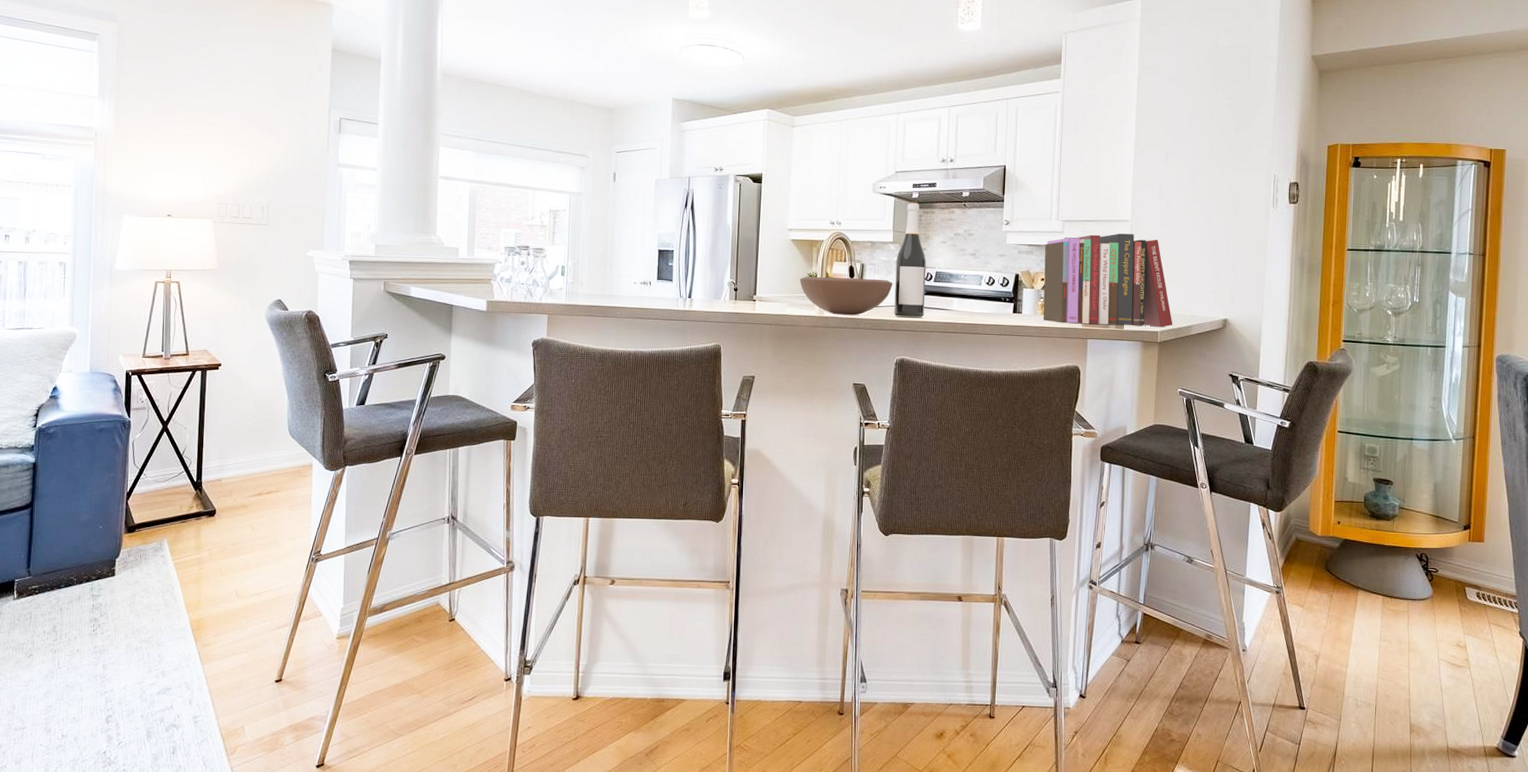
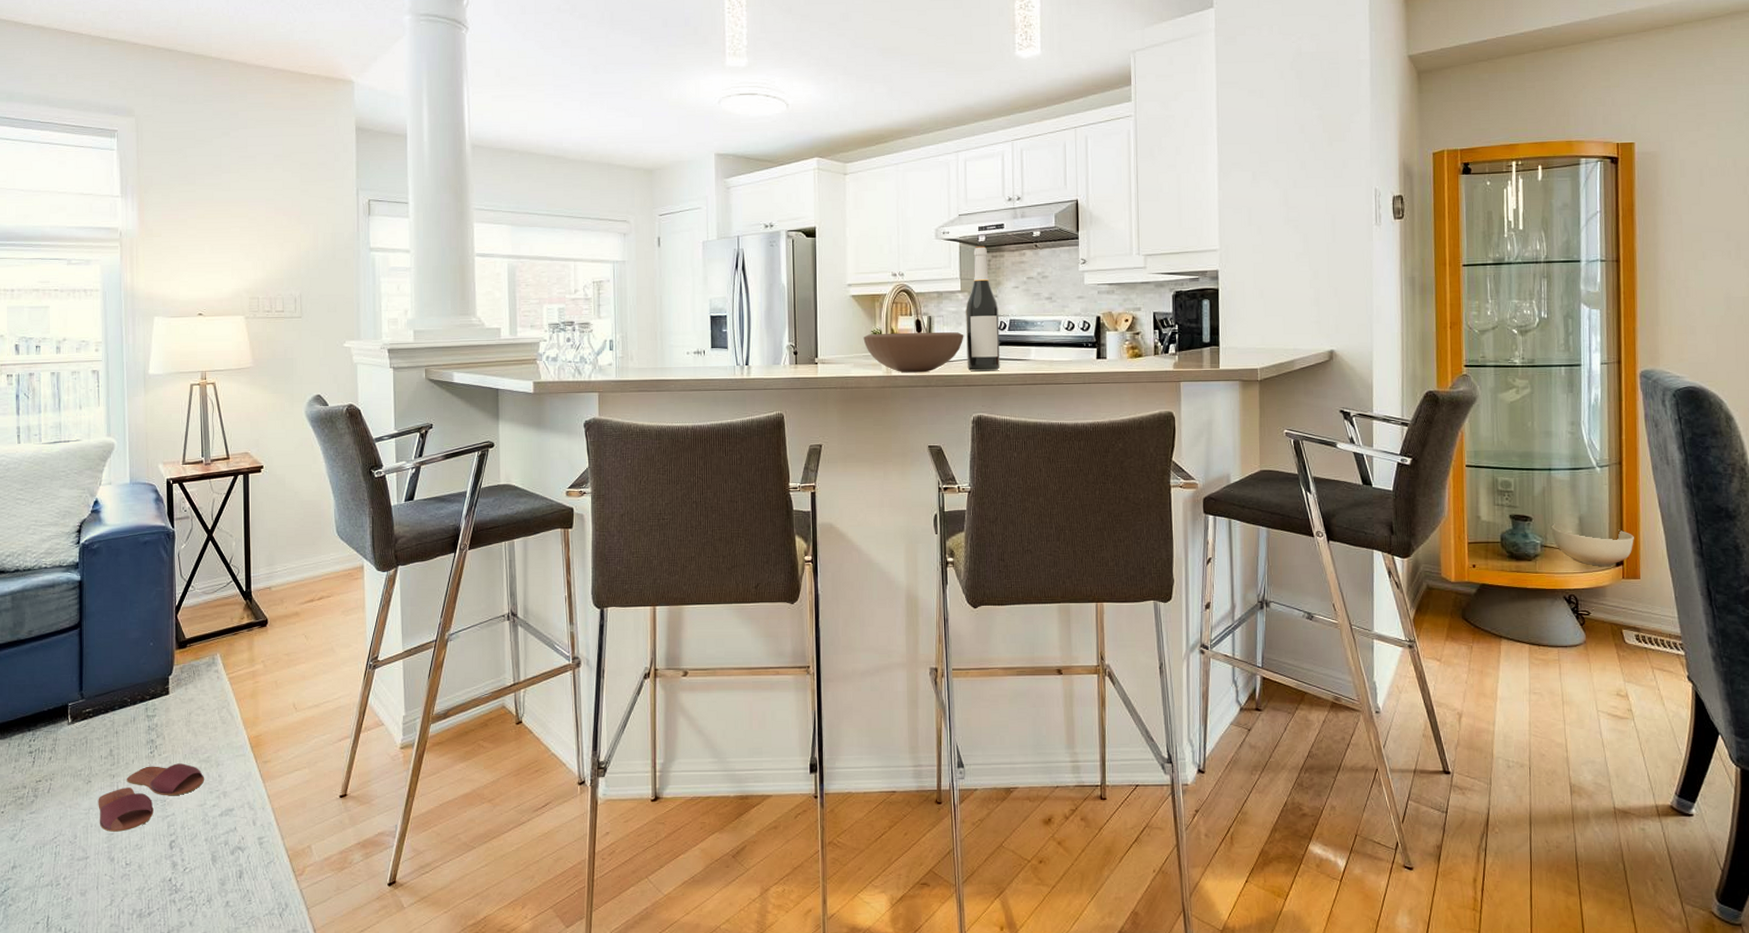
slippers: none [38,642,144,705] -> present [98,763,204,832]
books: present [1043,233,1173,328] -> none [1127,264,1274,367]
bowl: none [1410,488,1481,529] -> present [1552,523,1634,566]

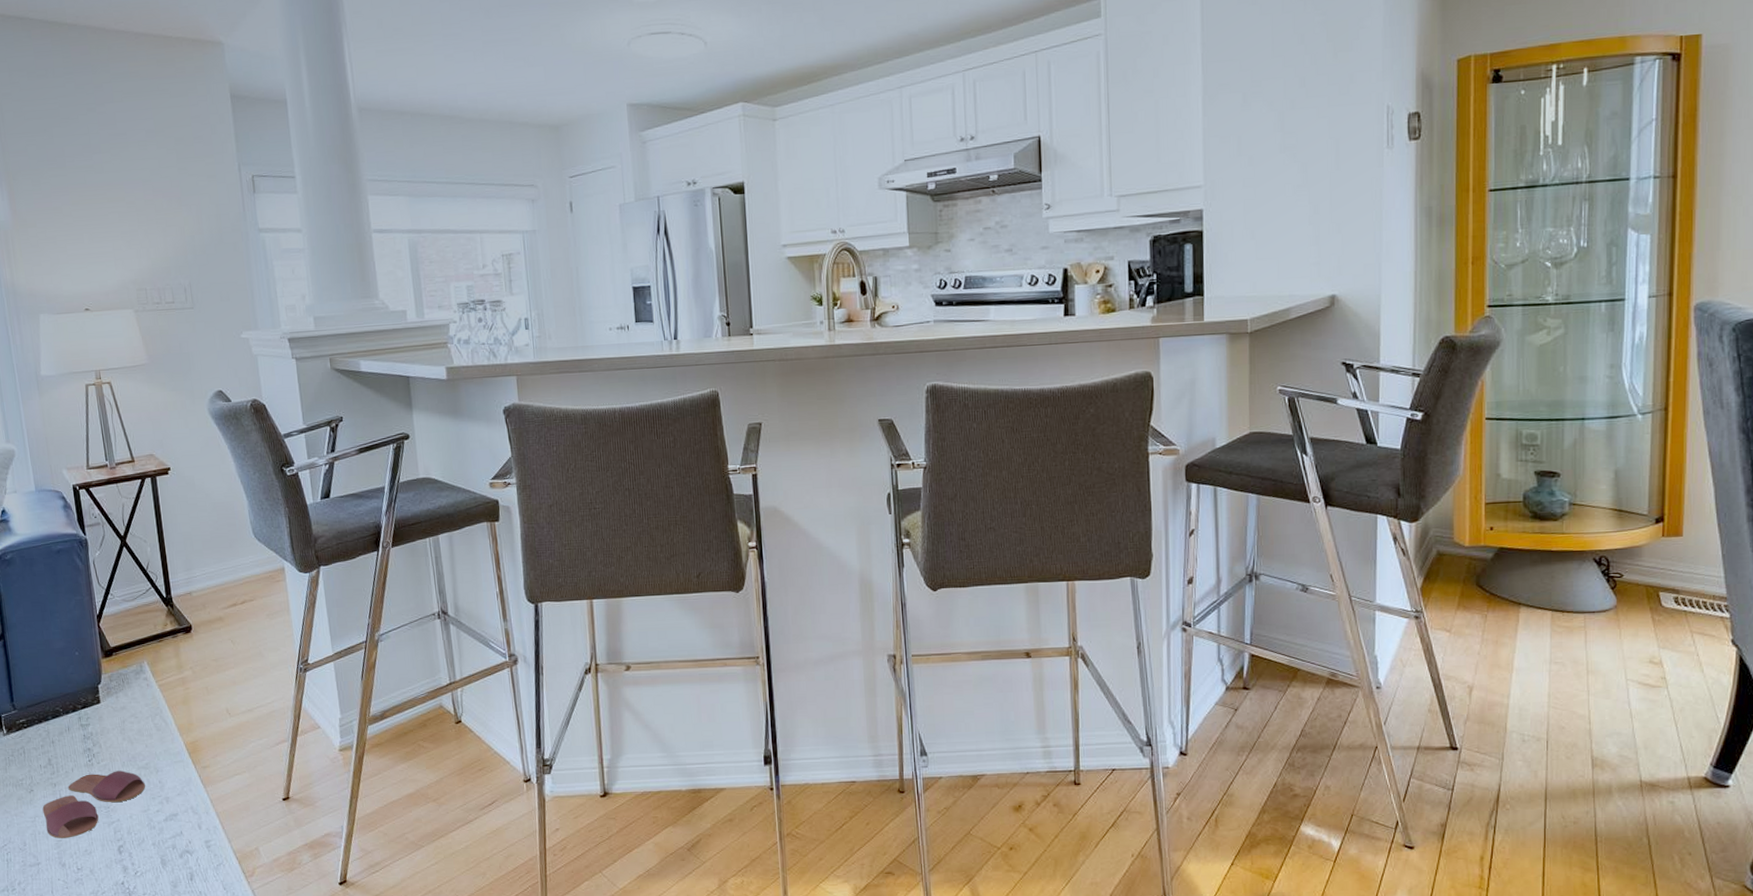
bowl: present [863,331,964,373] -> none [802,293,915,341]
wine bottle: present [966,246,1000,371] -> none [915,194,956,336]
bowl: present [1552,523,1634,566] -> none [1583,479,1678,524]

